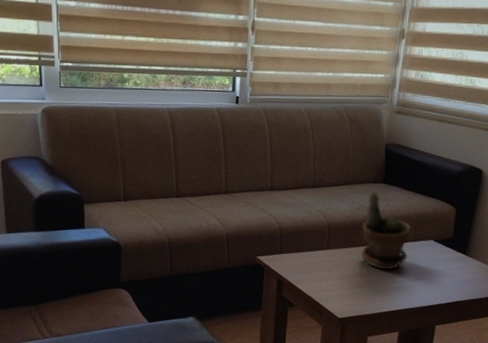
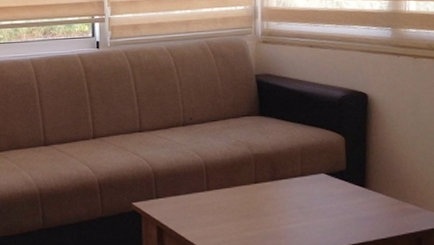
potted plant: present [361,190,411,270] -> none [242,124,298,210]

